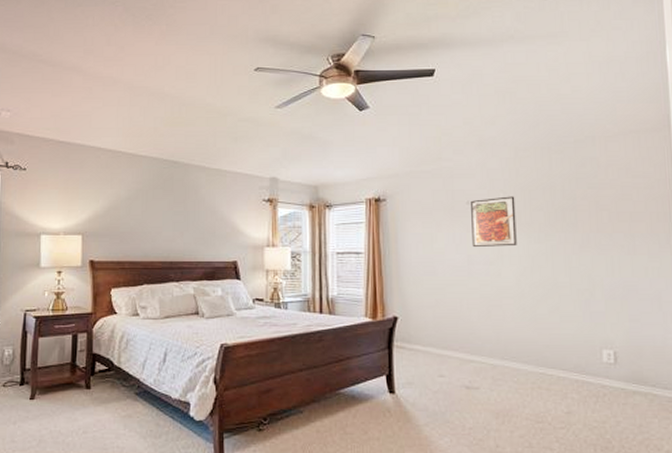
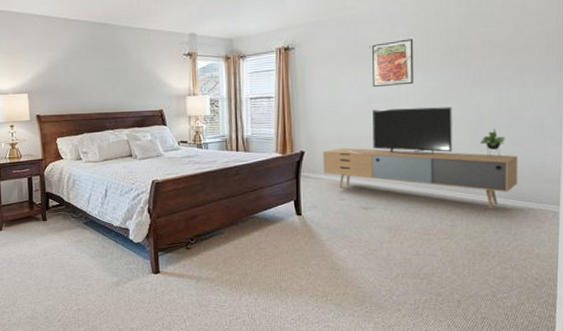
media console: none [419,273,639,394] -> present [323,107,518,209]

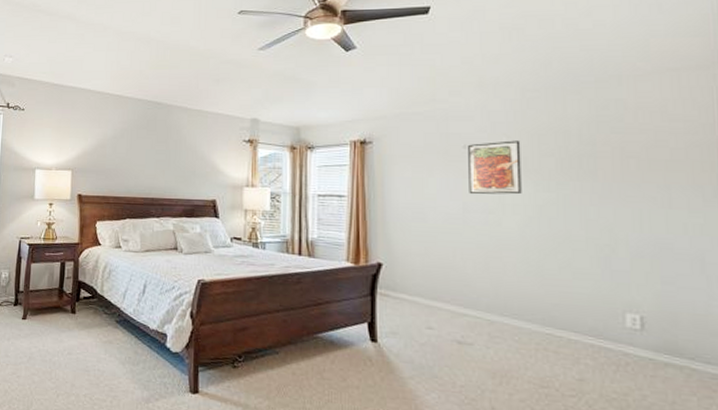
media console: present [323,107,518,209] -> none [405,221,672,364]

